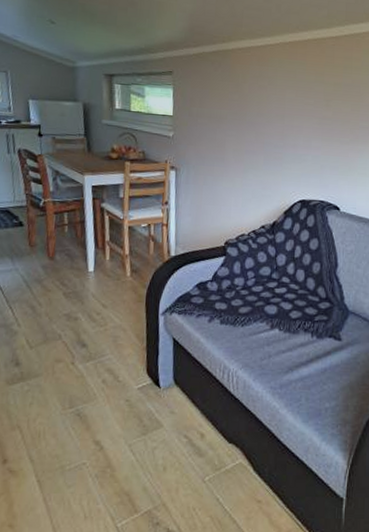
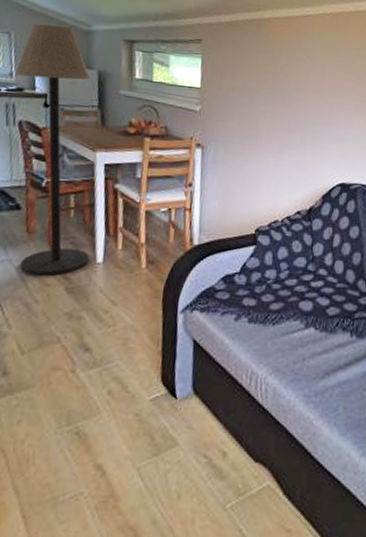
floor lamp: none [13,62,82,283] -> present [15,23,91,276]

